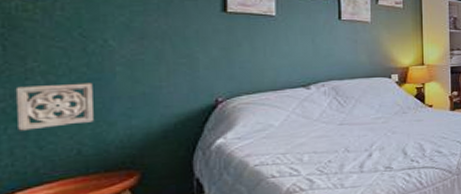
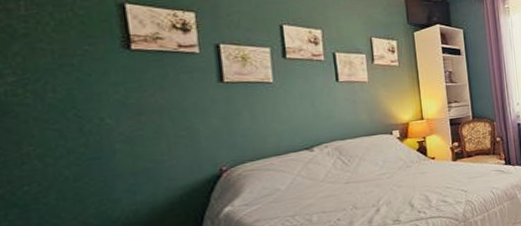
wall ornament: present [15,82,94,131] -> none [12,162,97,216]

